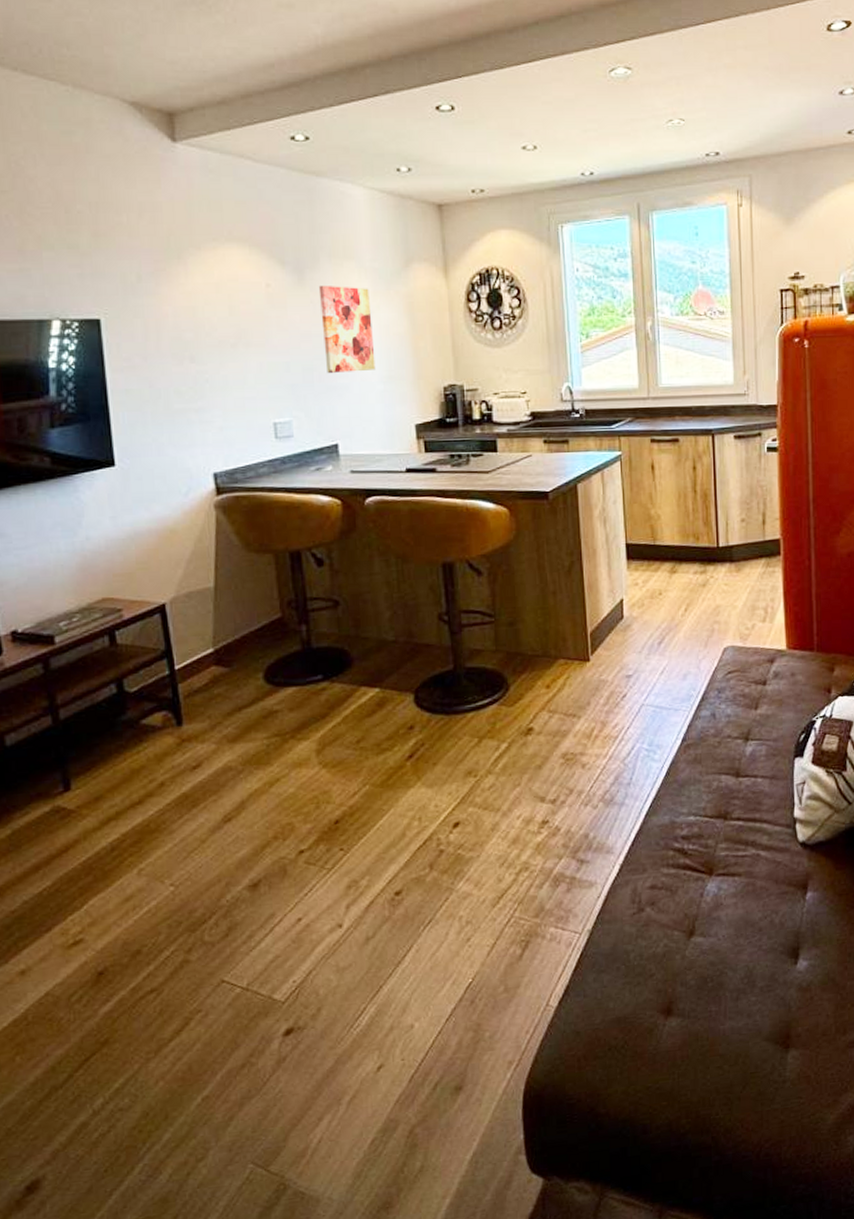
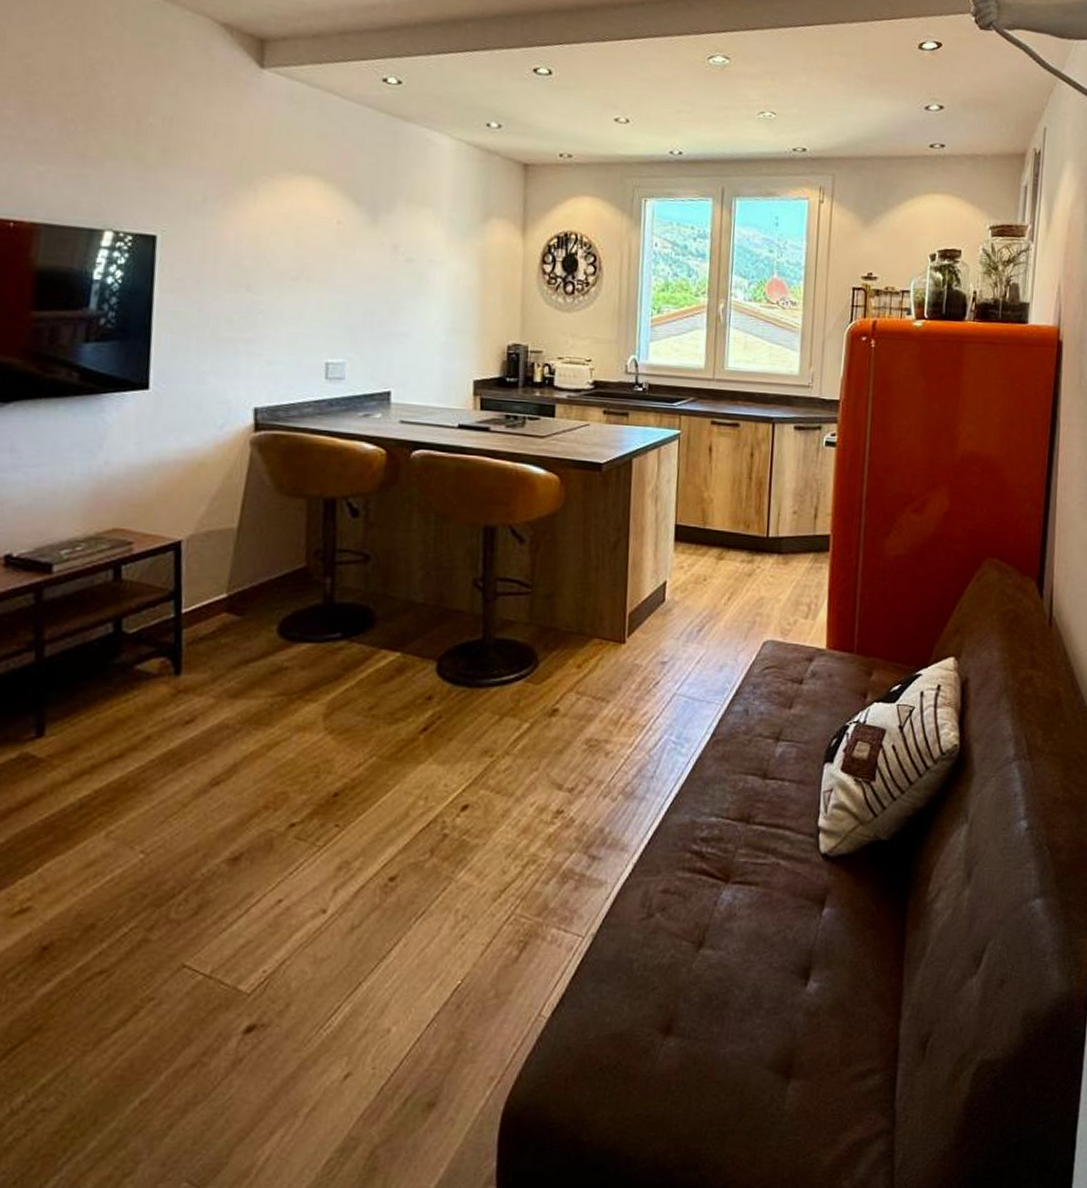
wall art: present [318,285,376,373] -> none [389,228,443,321]

